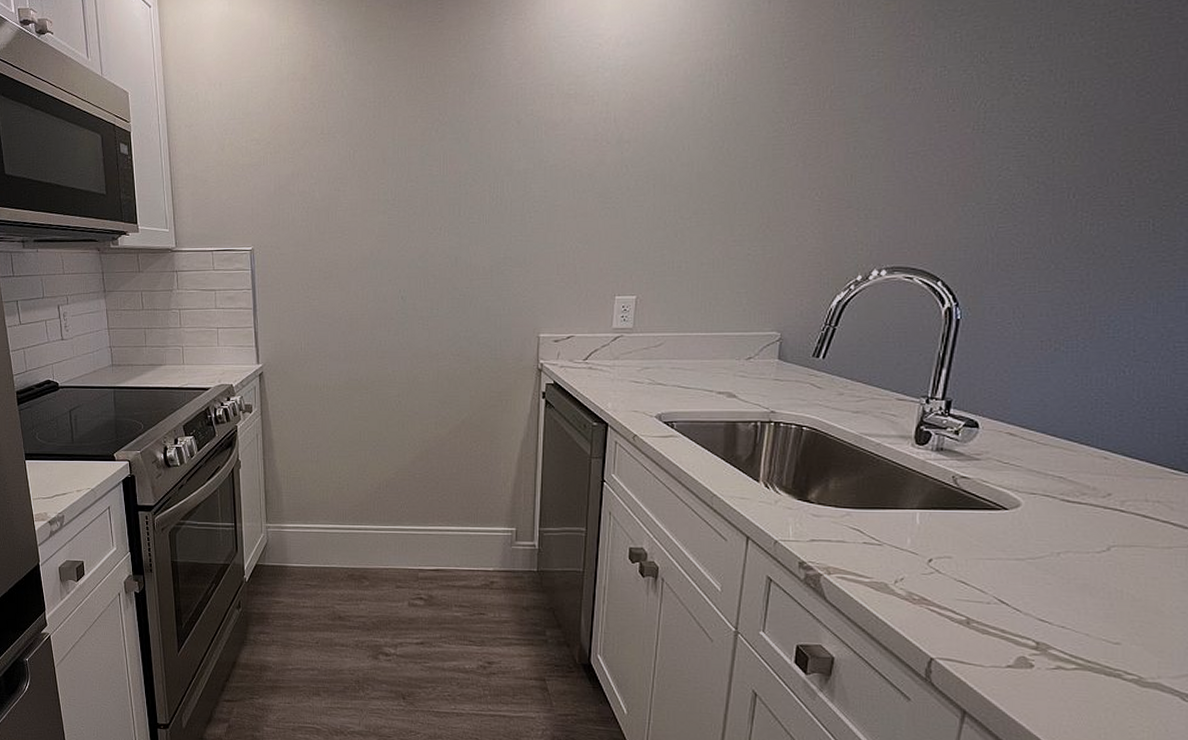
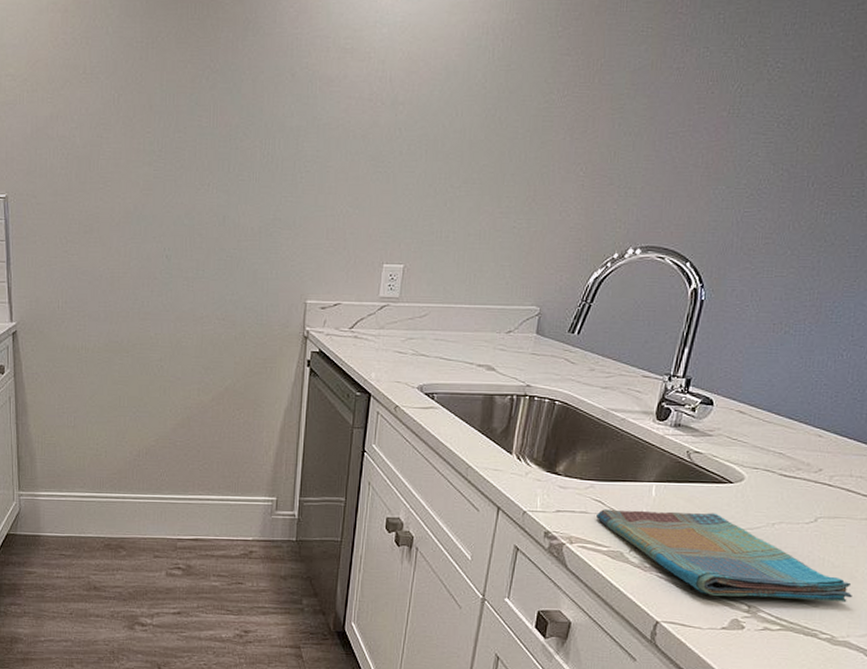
dish towel: none [855,538,1160,639] -> present [596,509,852,602]

